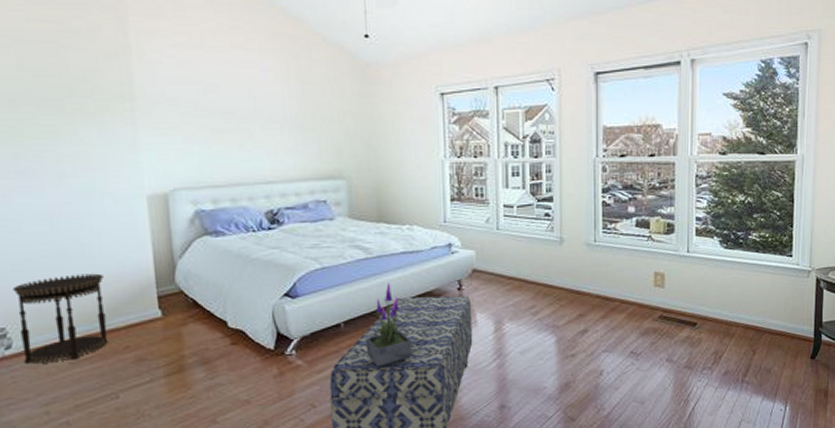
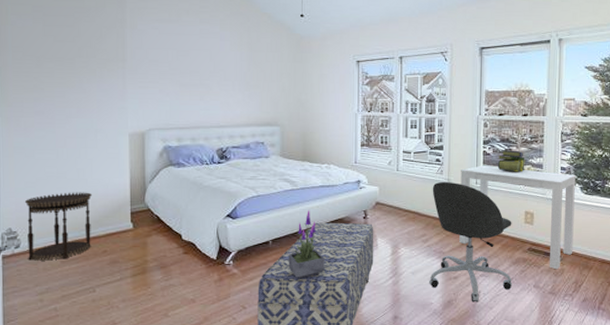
office chair: none [541,240,642,383] -> present [429,181,513,302]
desk: none [575,218,713,340] -> present [459,165,575,270]
stack of books: none [620,199,655,226] -> present [497,150,526,172]

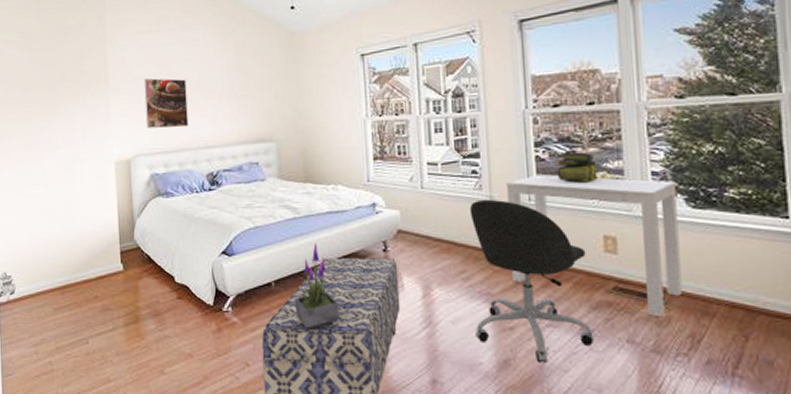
side table: present [24,192,92,261] -> none [17,230,83,308]
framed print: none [161,62,202,108] -> present [143,78,189,128]

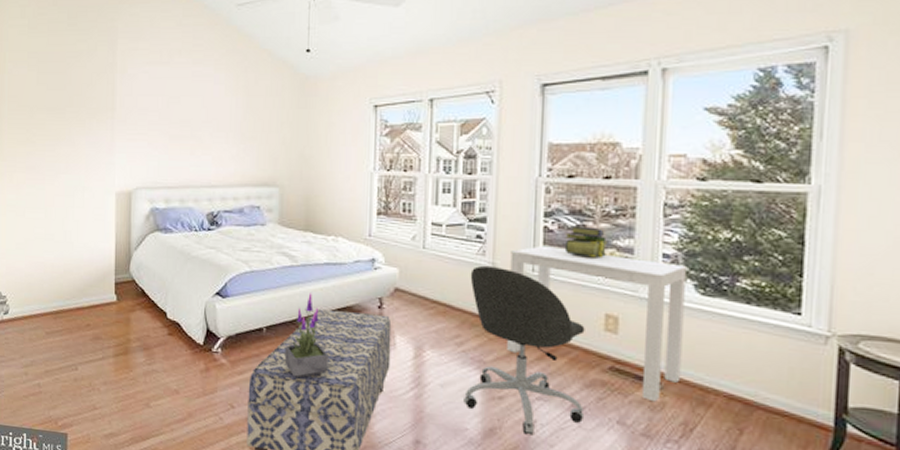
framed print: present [143,78,189,128] -> none [150,111,194,164]

